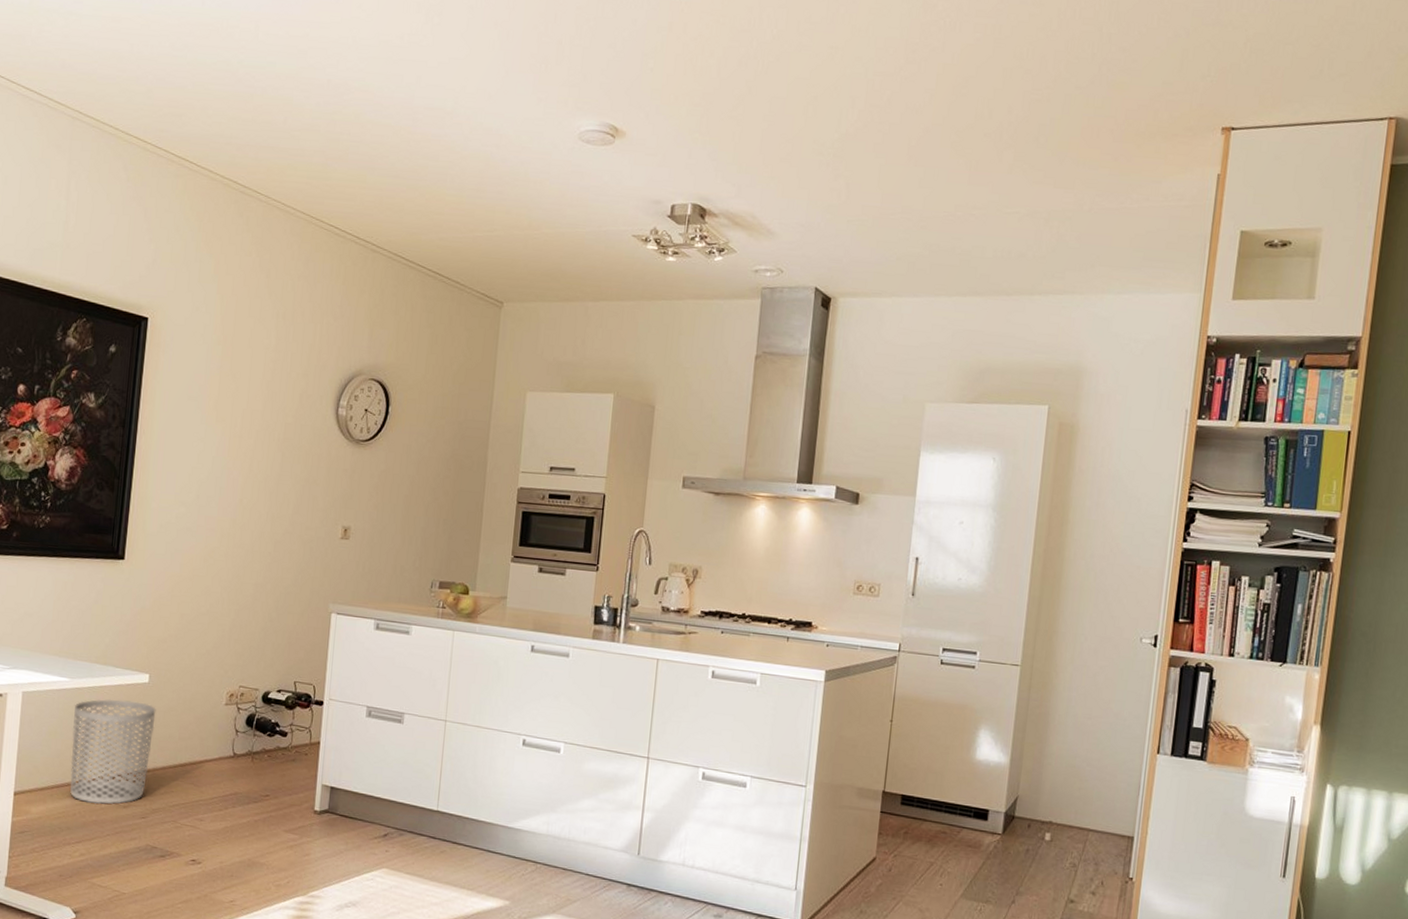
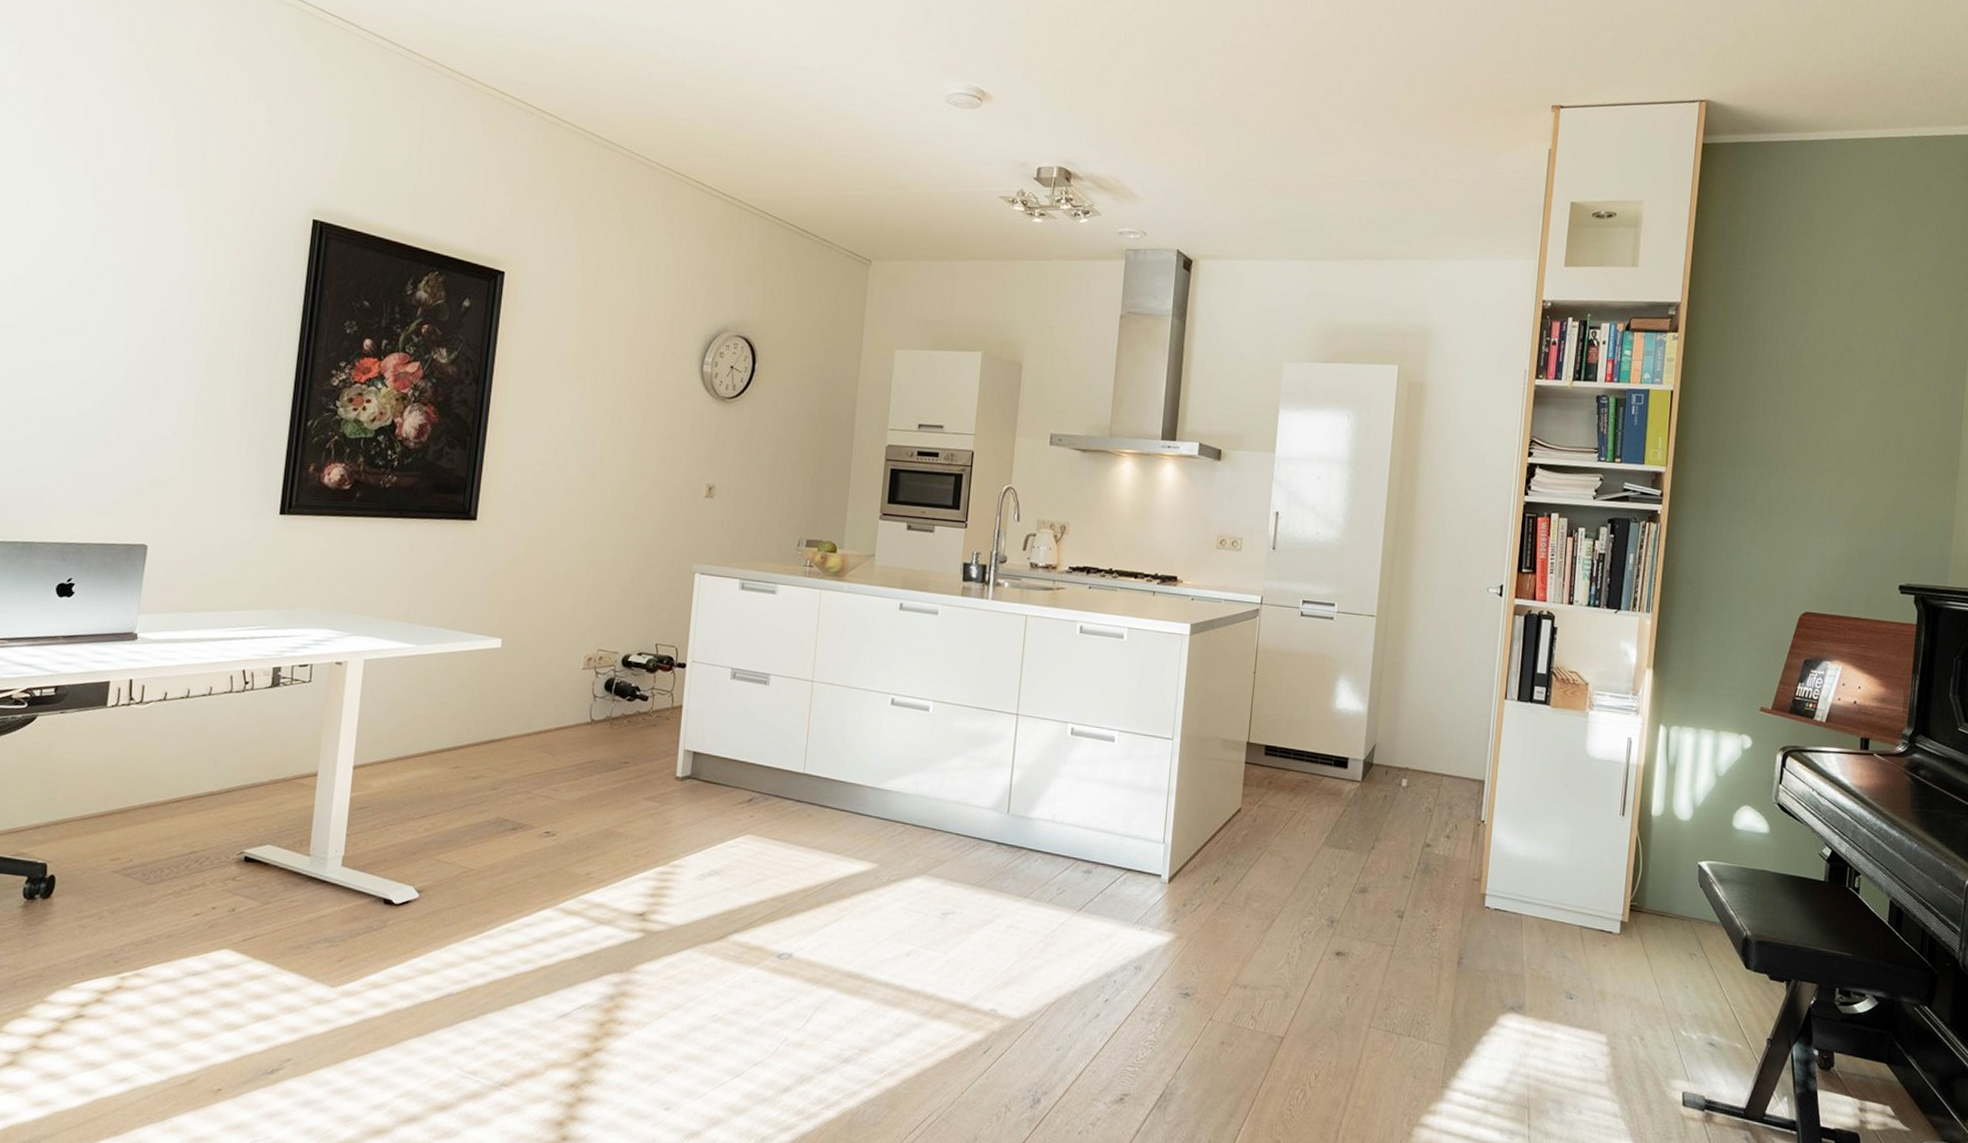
waste bin: present [70,699,156,805] -> none [414,665,509,777]

